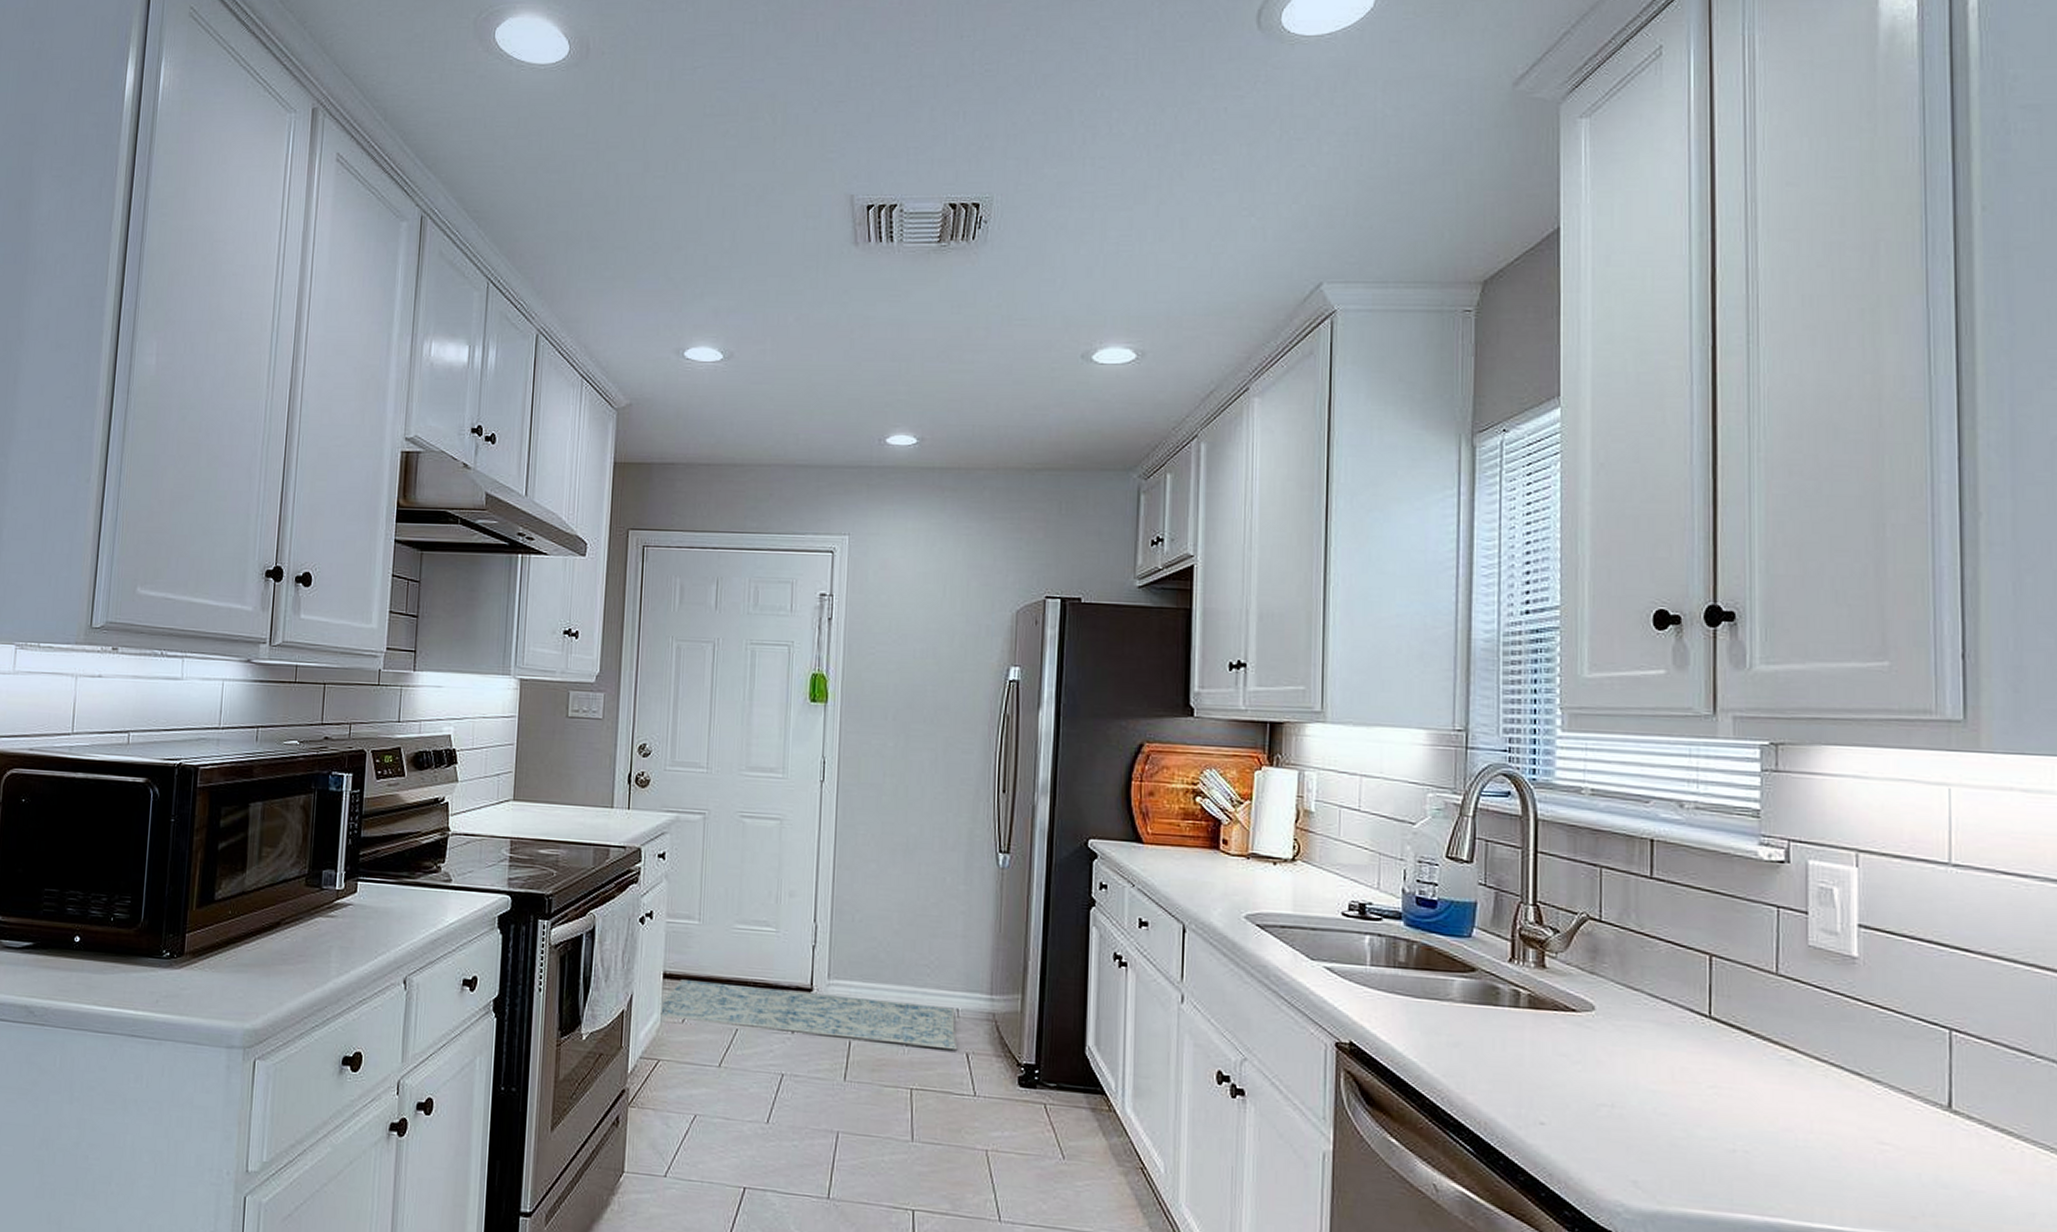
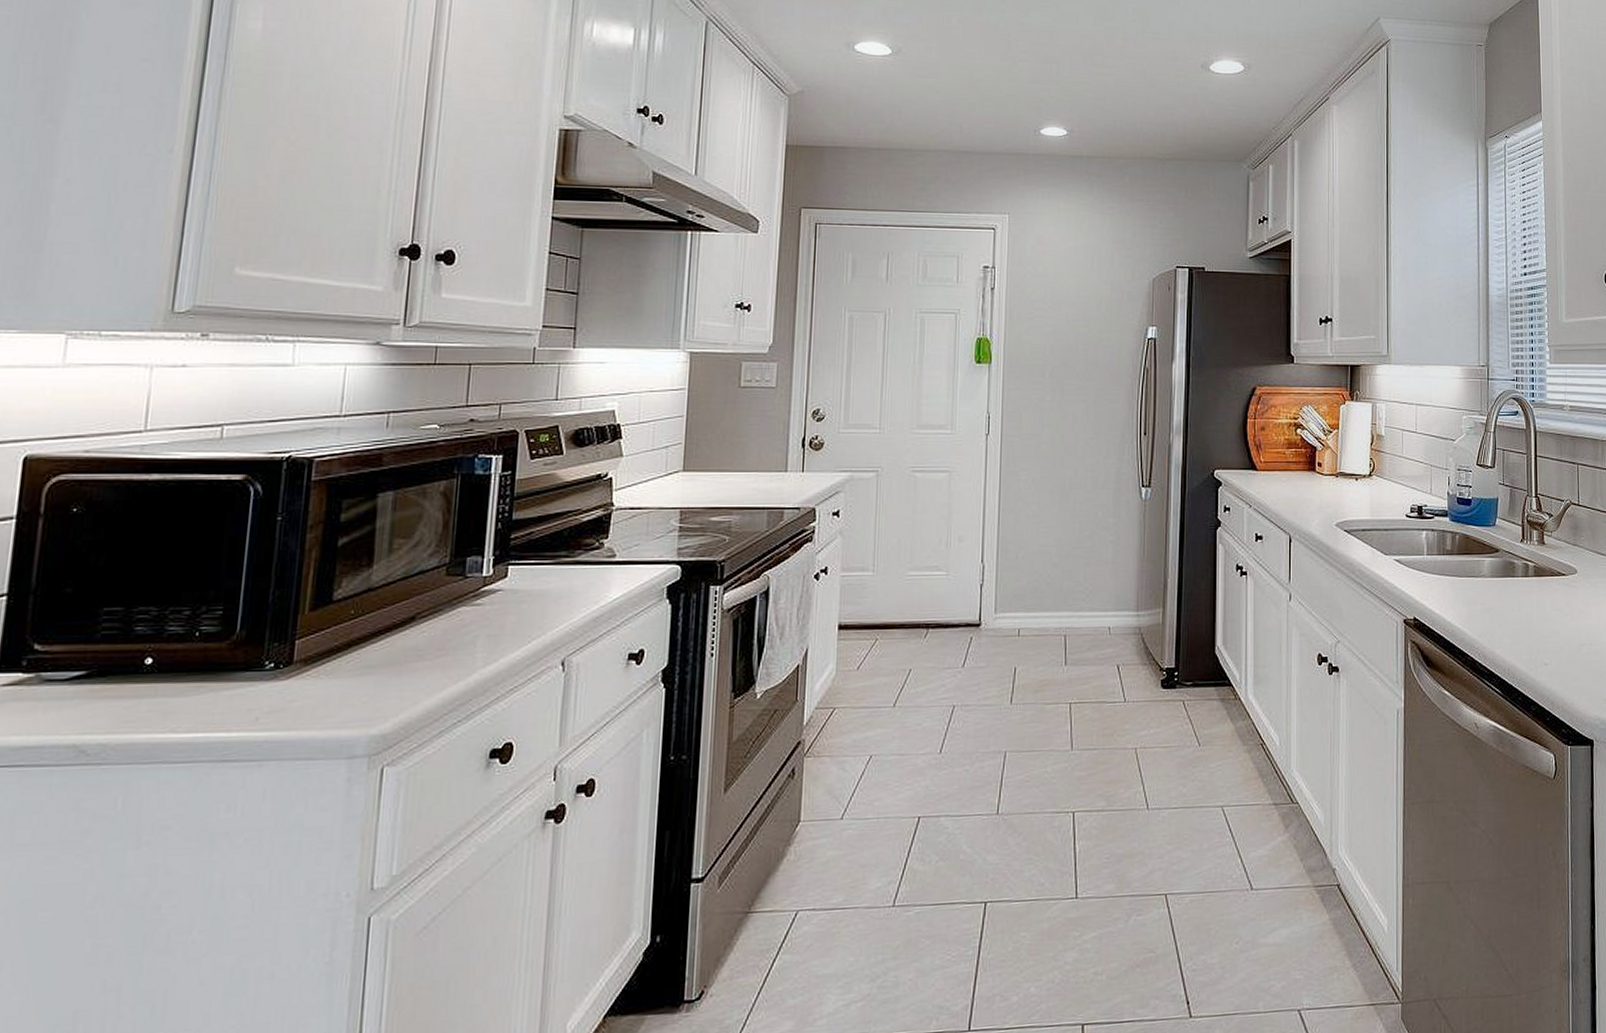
rug: present [660,979,958,1051] -> none [835,626,1110,667]

